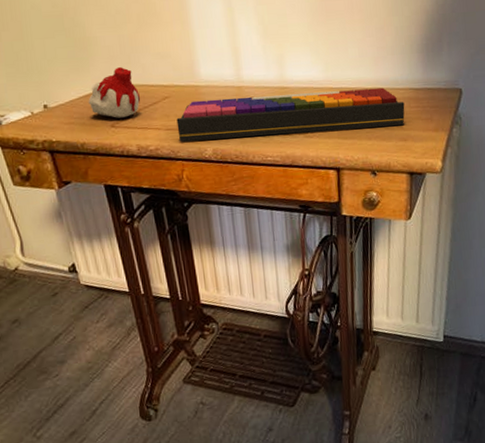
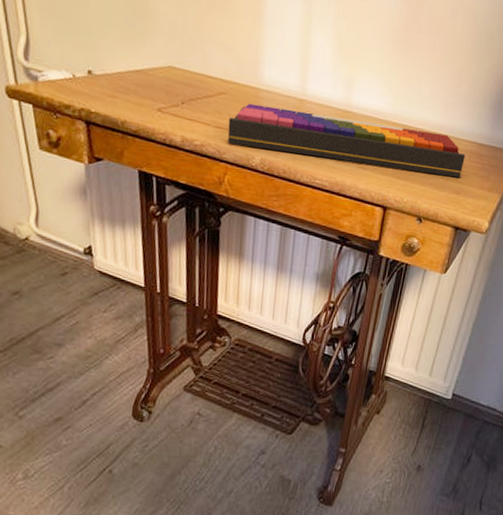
candle: present [88,67,141,118] -> none [137,48,195,104]

